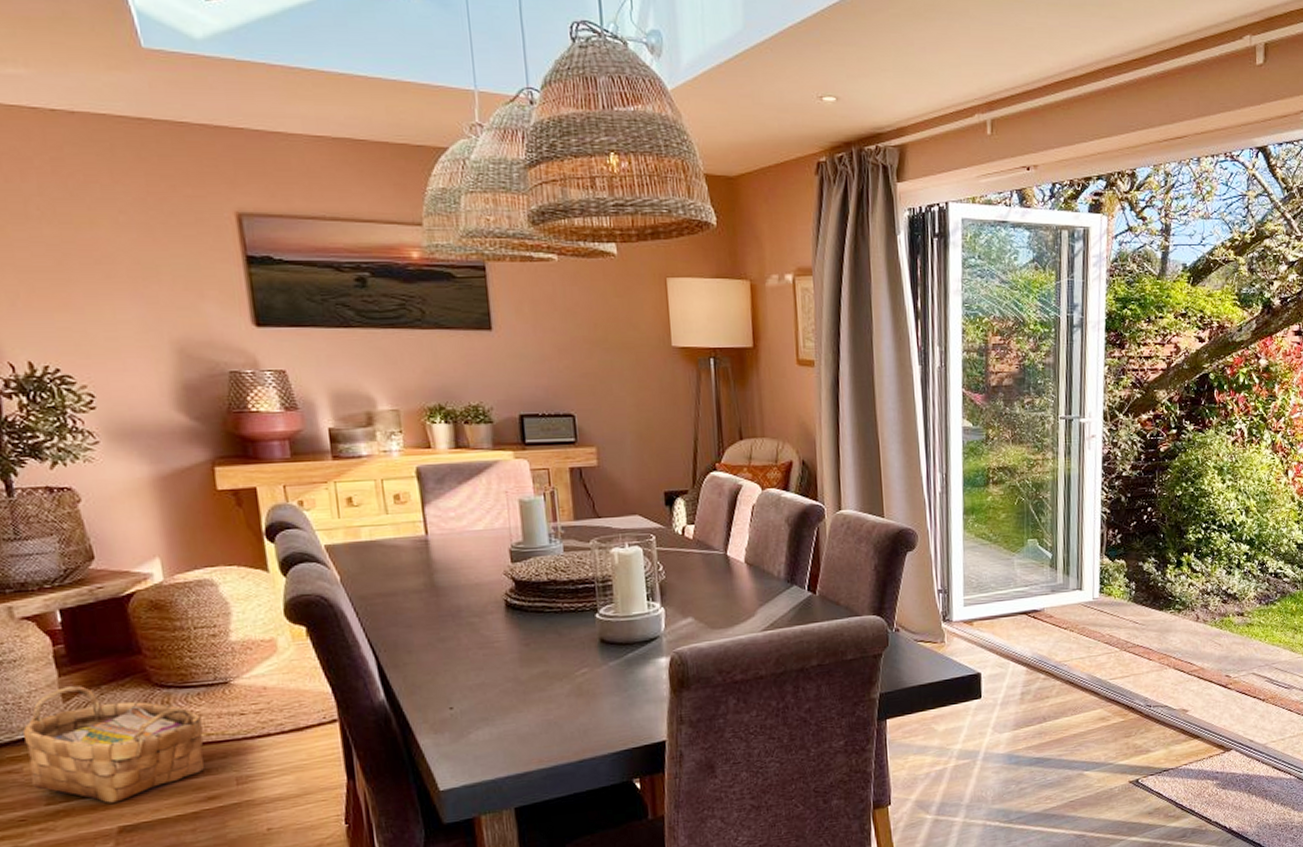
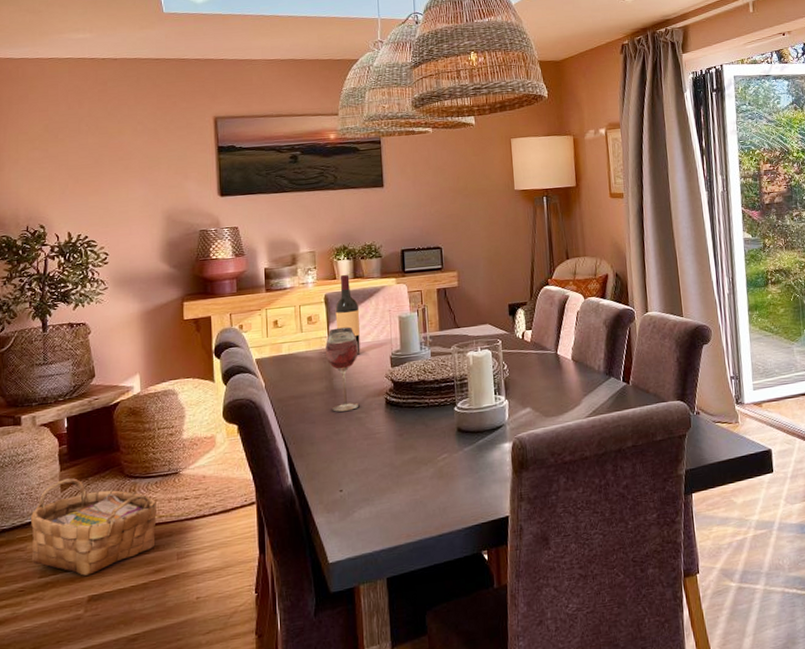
wineglass: none [421,510,471,615] -> present [325,326,360,412]
wine bottle: none [431,442,469,546] -> present [335,274,361,355]

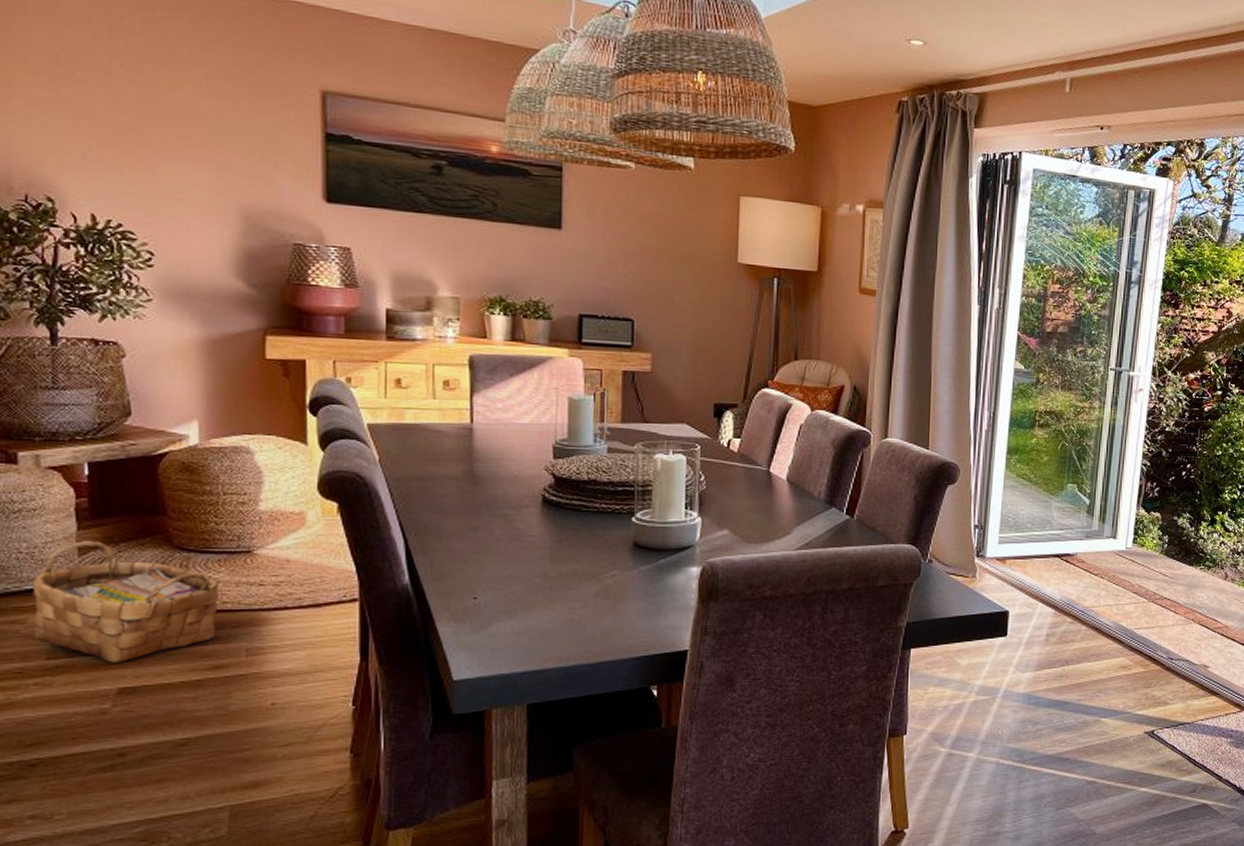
wineglass: present [325,326,360,412] -> none [466,400,511,504]
wine bottle: present [335,274,361,355] -> none [482,333,516,438]

